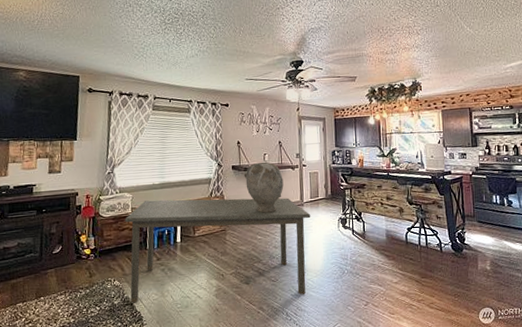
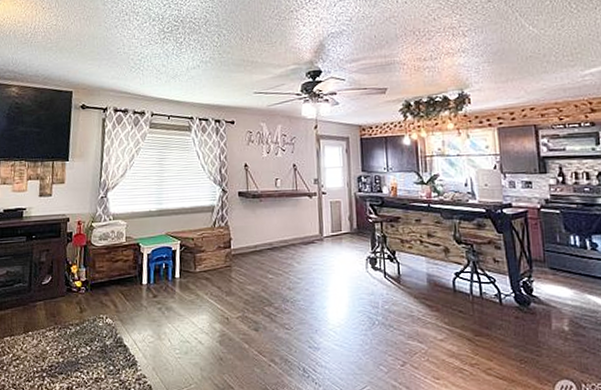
dining table: present [125,198,311,303] -> none [119,229,332,347]
vessel: present [244,161,284,213] -> none [252,188,300,248]

